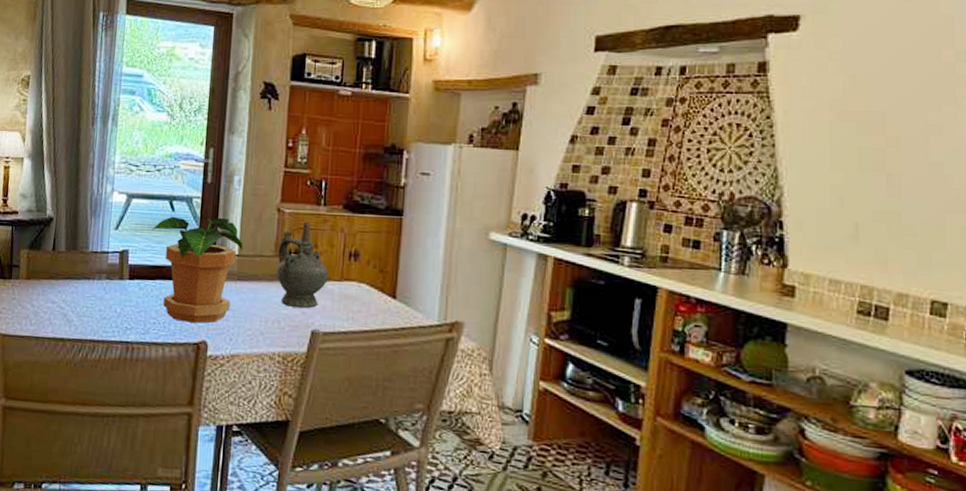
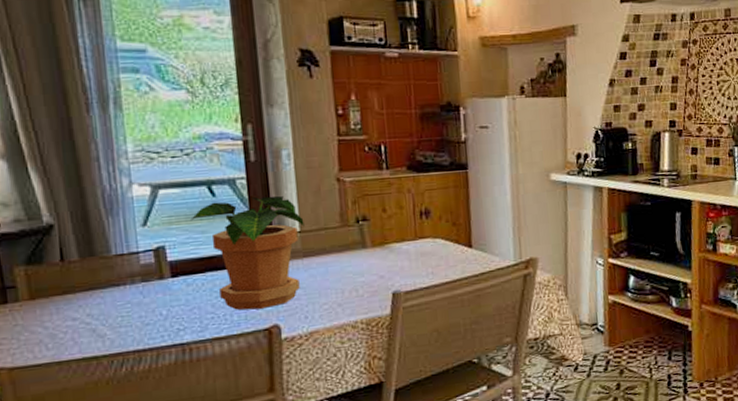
ceremonial vessel: present [276,221,328,308] -> none [344,187,402,274]

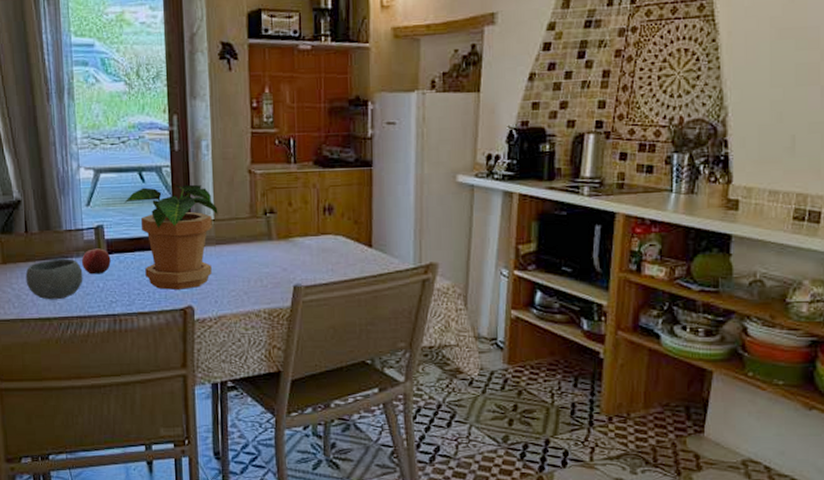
bowl: none [62,286,141,337] -> present [25,258,83,300]
apple: none [137,272,176,302] -> present [81,248,111,275]

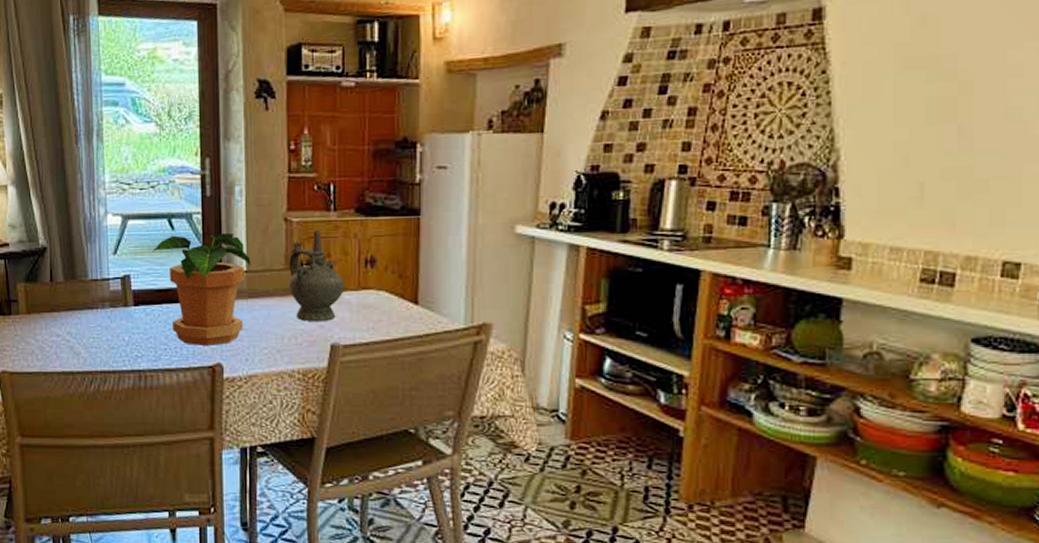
bowl: present [25,258,83,300] -> none [49,309,108,353]
apple: present [81,248,111,275] -> none [106,299,137,327]
ceremonial vessel: none [253,181,305,265] -> present [288,230,344,321]

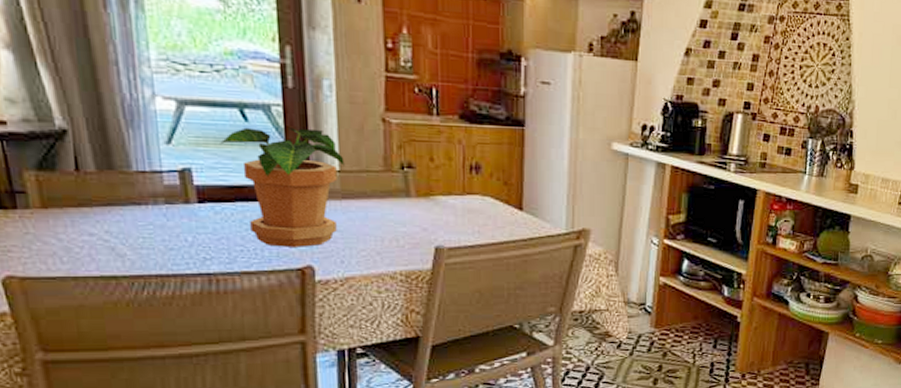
ceremonial vessel: present [288,230,344,321] -> none [387,133,449,224]

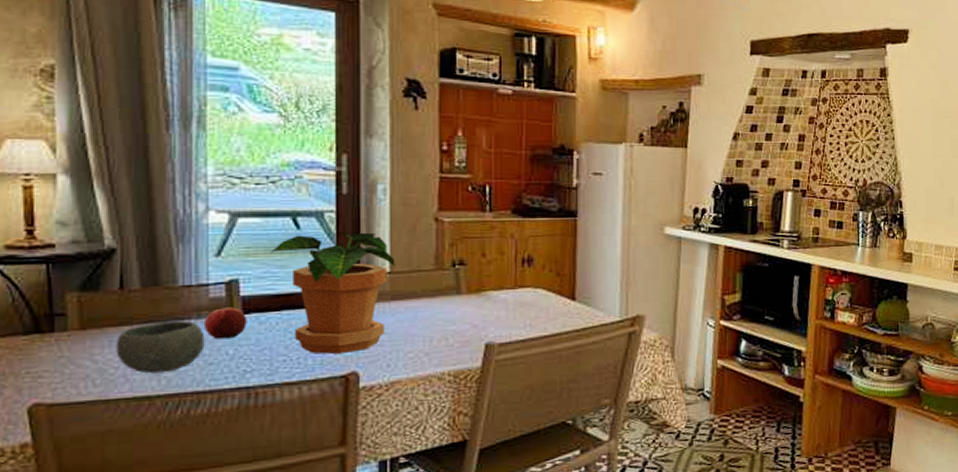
bowl: none [78,205,164,255] -> present [116,320,205,374]
apple: none [160,195,203,226] -> present [203,307,247,340]

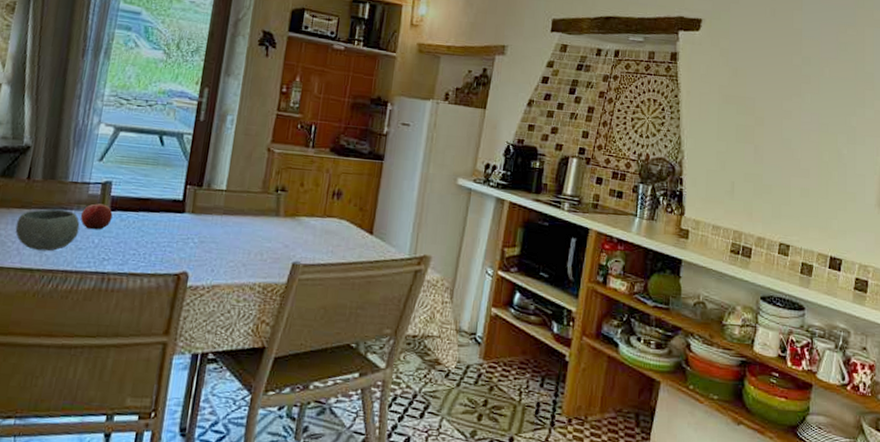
potted plant: present [270,232,395,354] -> none [138,151,232,255]

